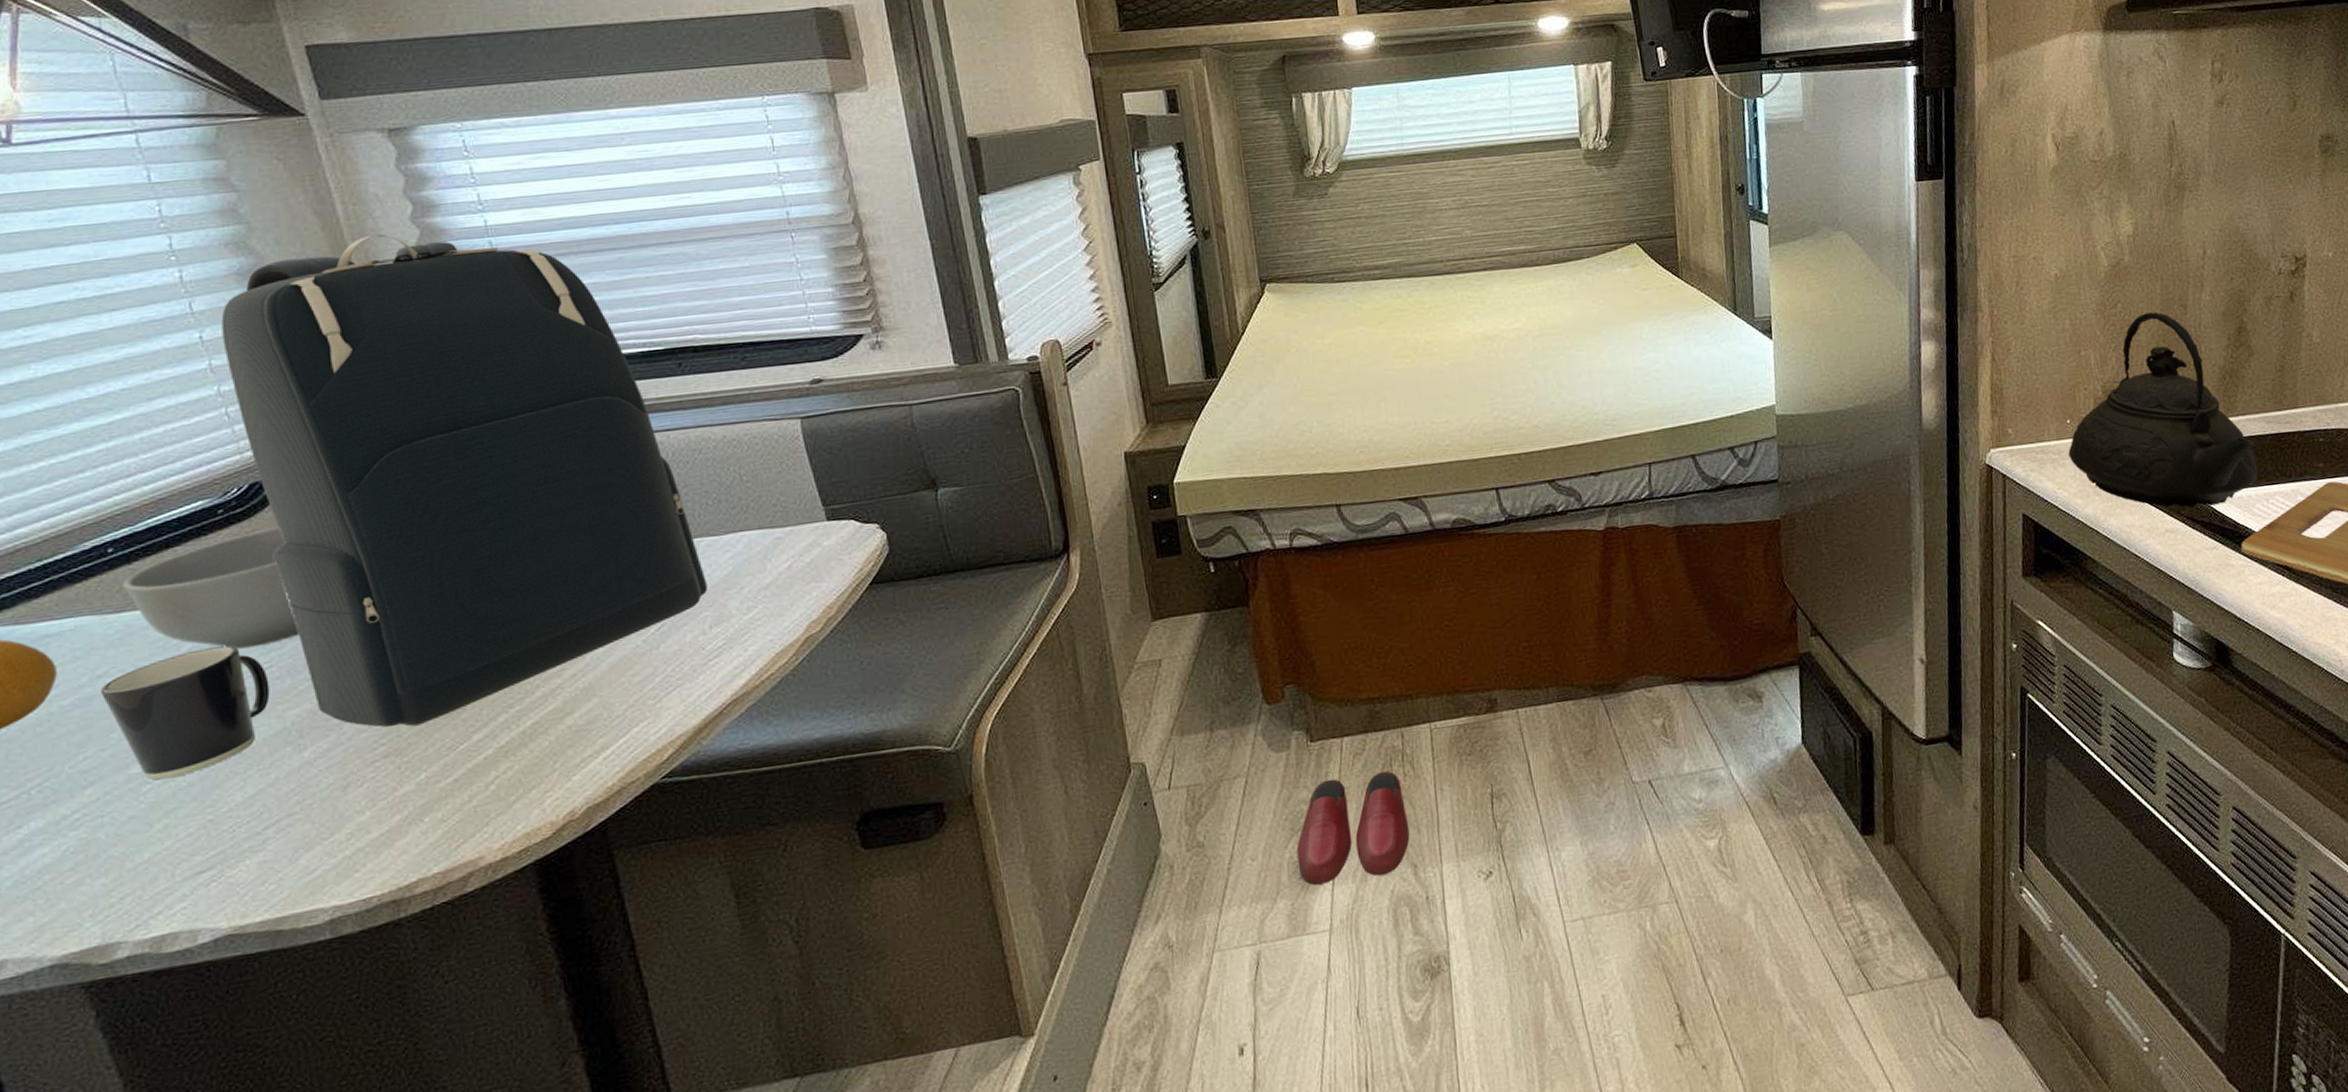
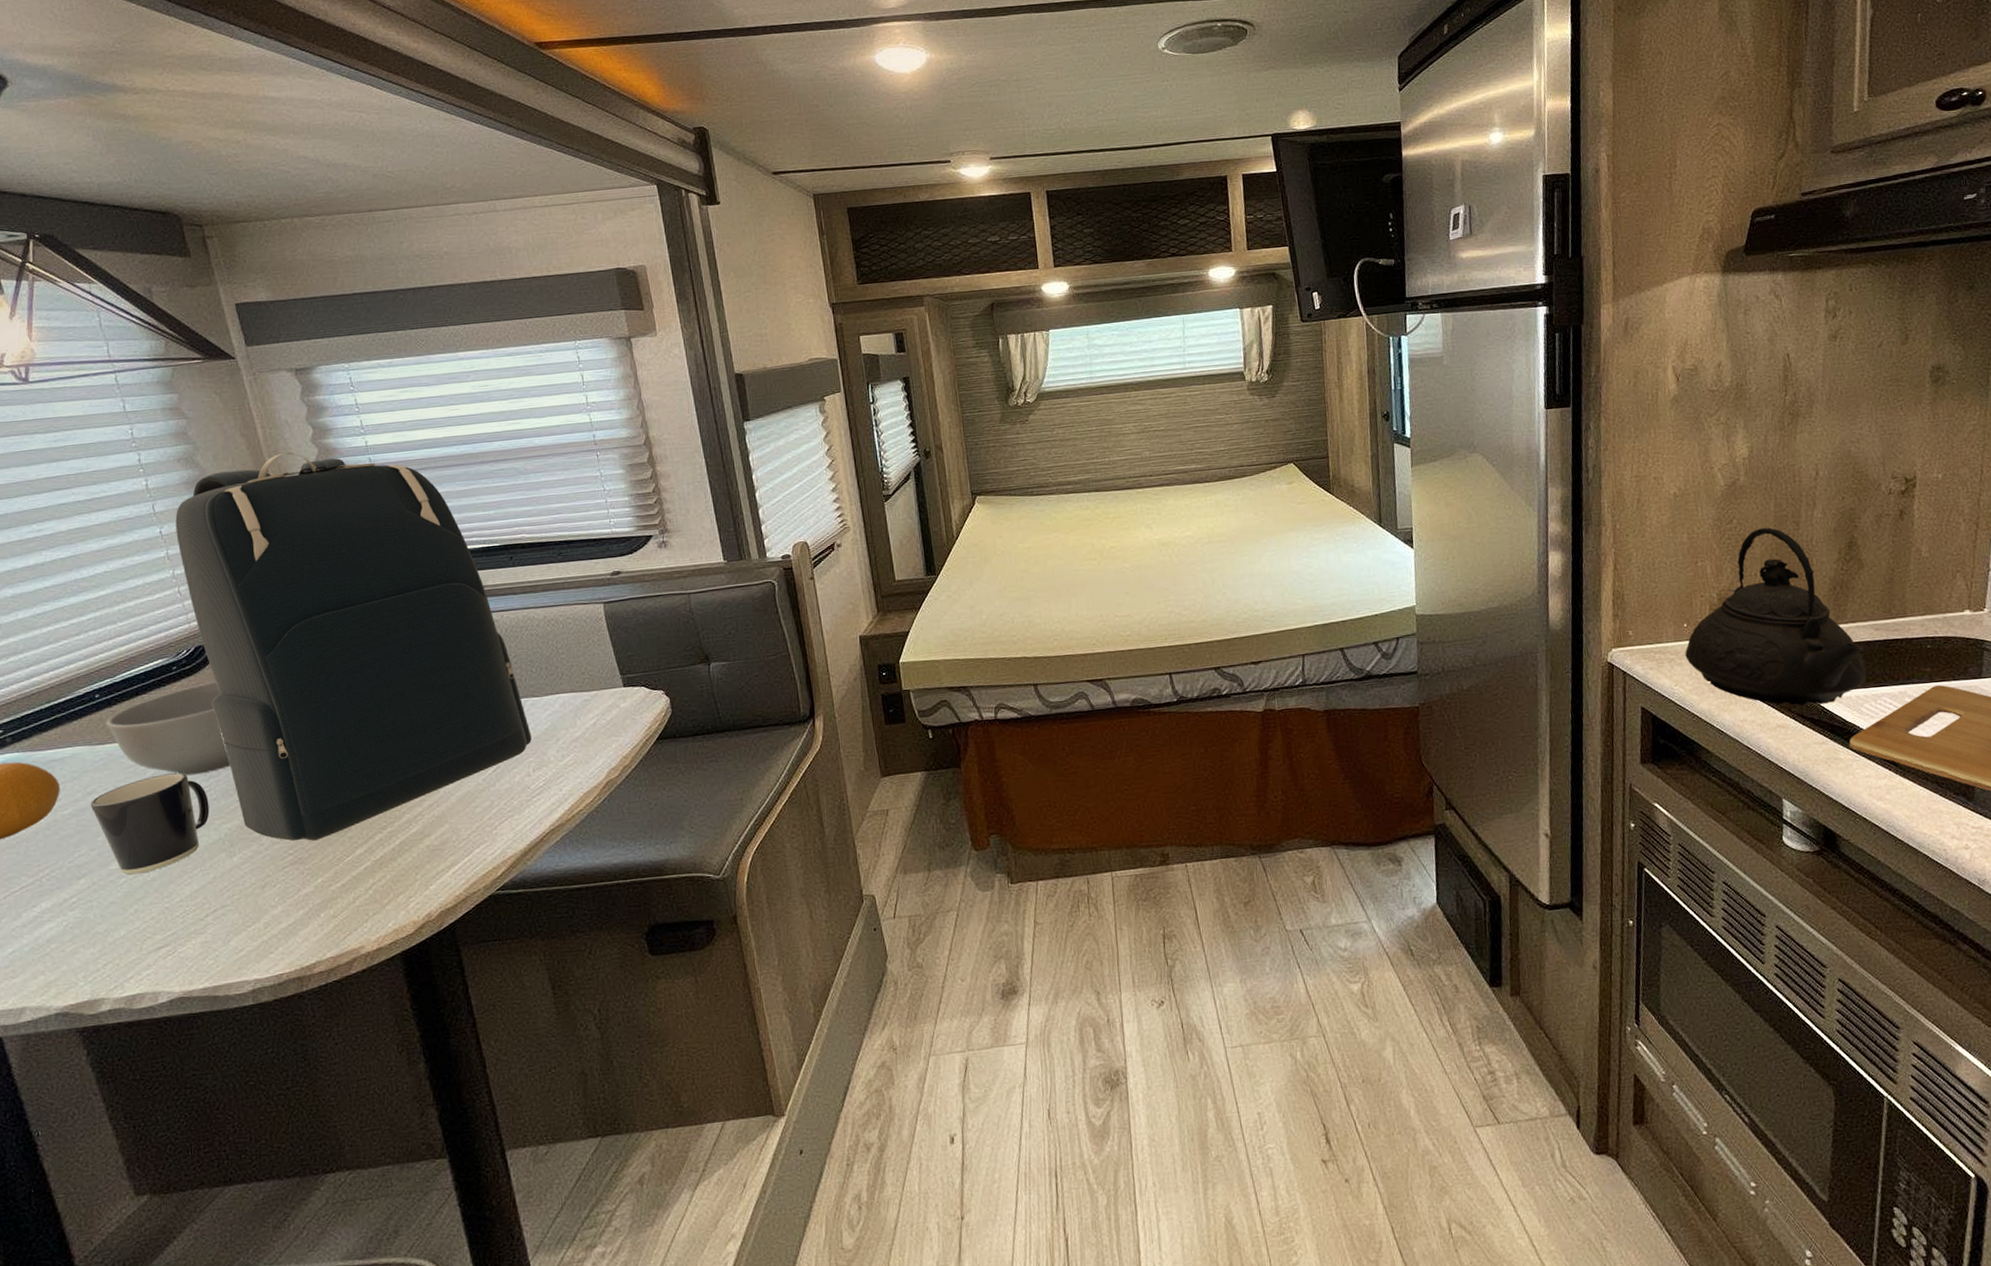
slippers: present [1296,771,1410,885] -> none [998,911,1094,1005]

